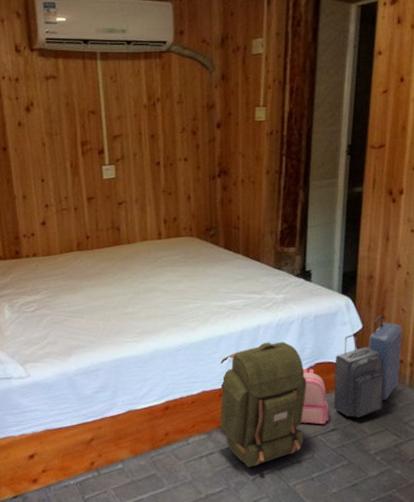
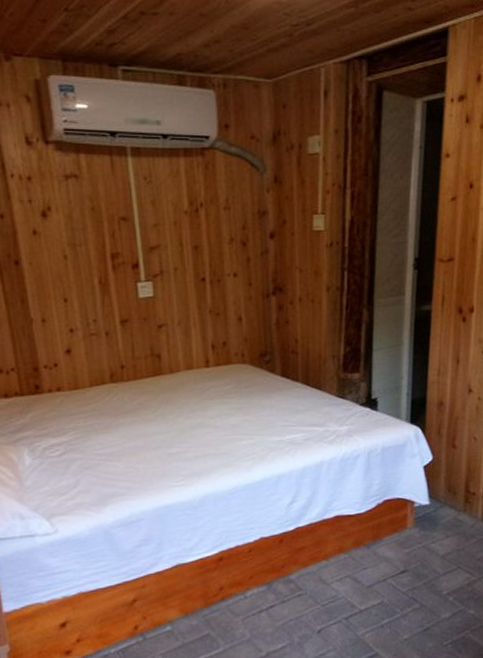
backpack: present [220,342,307,468] -> none [279,478,375,619]
luggage: present [301,314,402,425] -> none [369,443,474,567]

